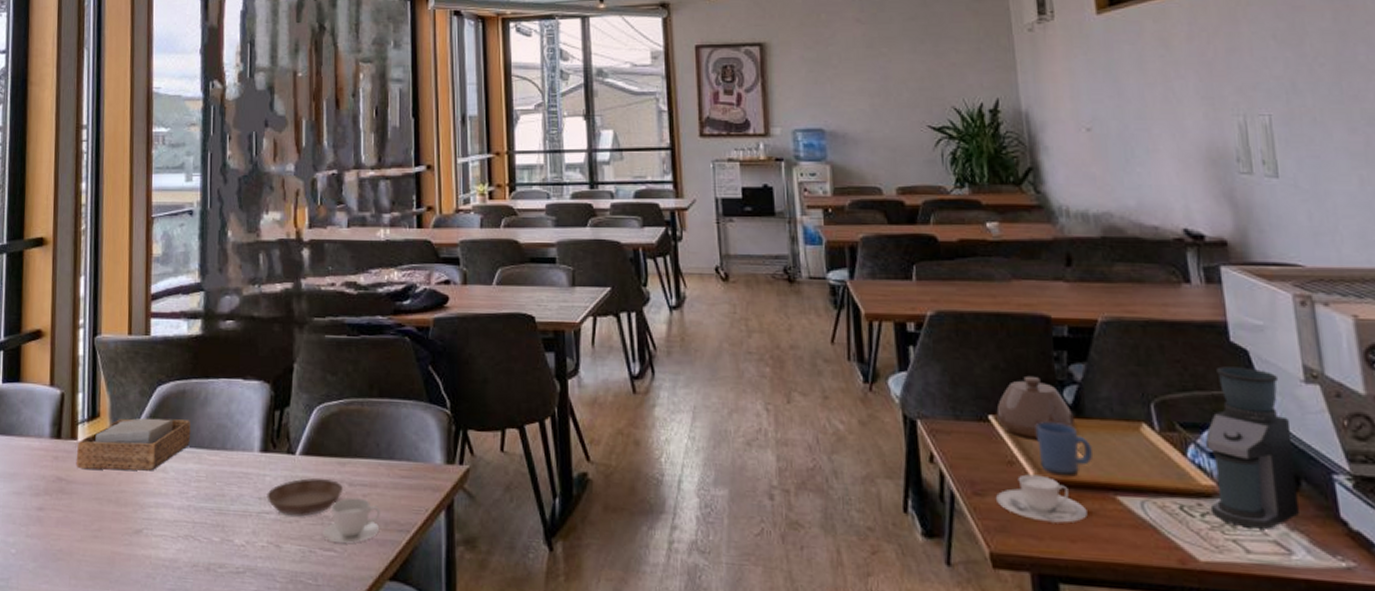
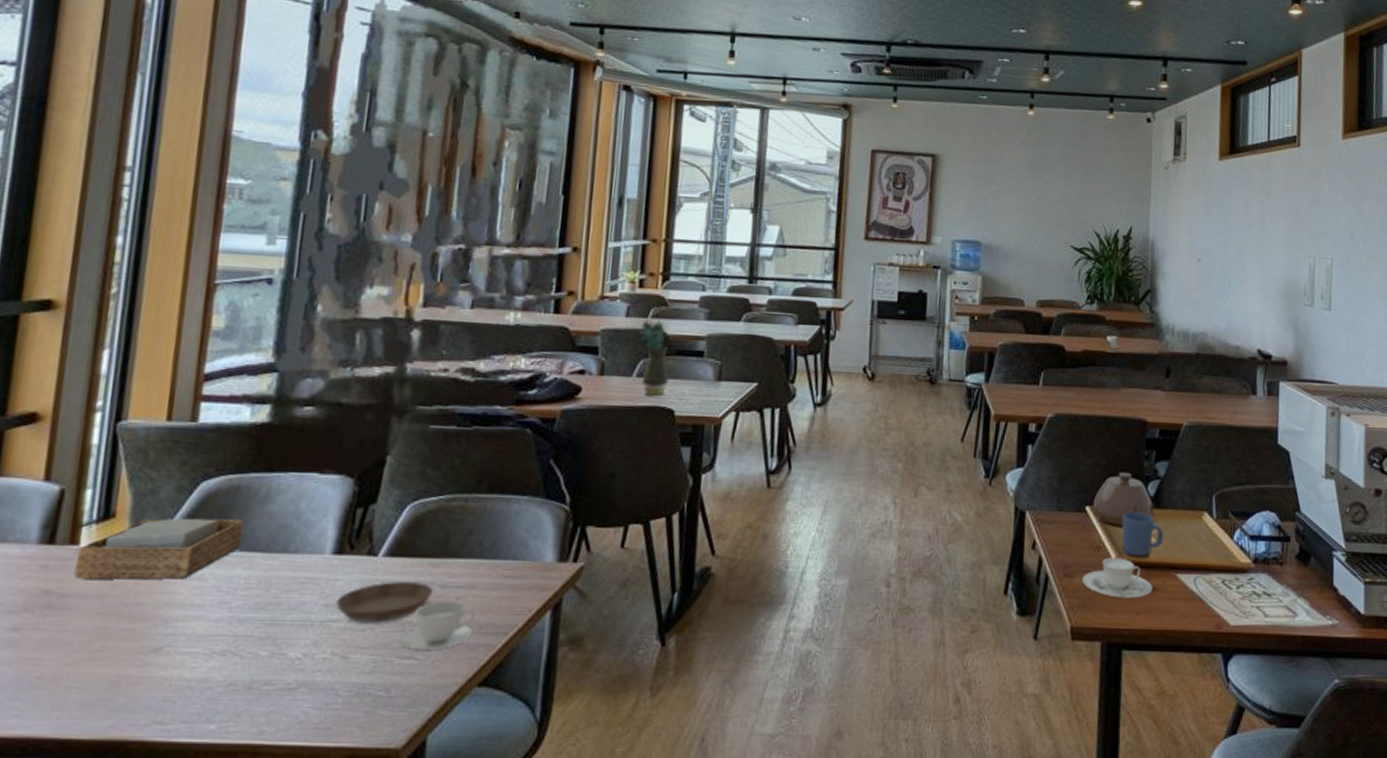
vase: none [495,229,527,304] -> present [640,318,669,397]
coffee grinder: present [1206,366,1299,529] -> none [1244,465,1310,597]

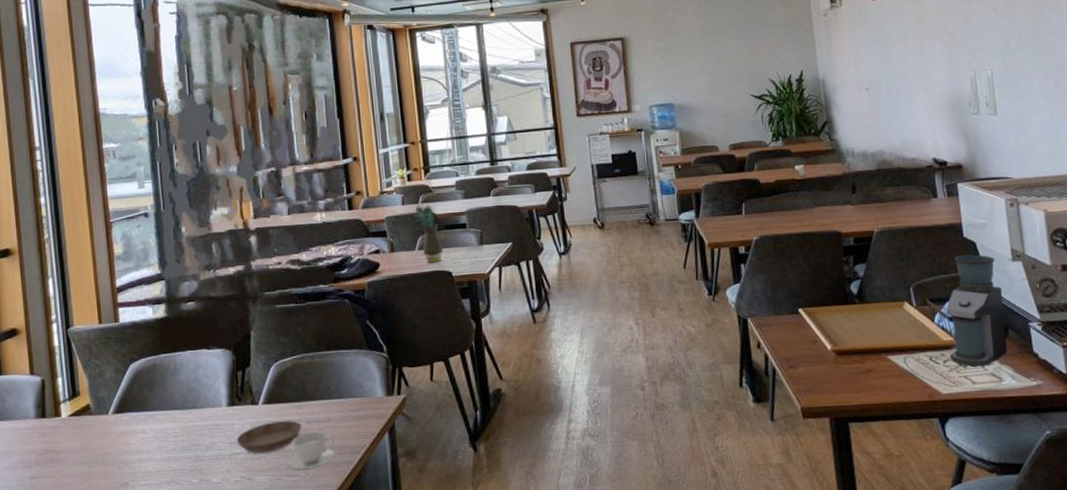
napkin holder: present [73,517,244,580] -> none [61,388,165,441]
teacup: present [1081,557,1153,599] -> none [804,347,868,381]
sugar bowl: present [1092,471,1154,529] -> none [804,276,860,324]
mug: present [1121,512,1164,560] -> none [831,308,872,348]
coffee grinder: none [1244,465,1310,597] -> present [947,254,1007,367]

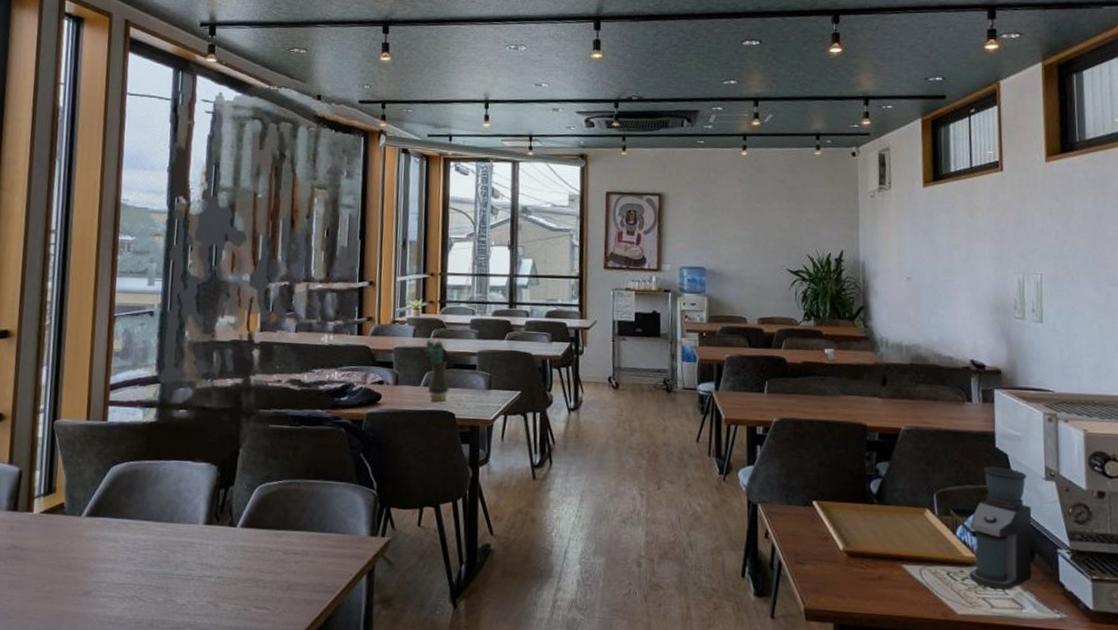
saucer: present [236,420,303,454] -> none [208,547,279,580]
teacup: present [286,432,336,469] -> none [256,564,311,602]

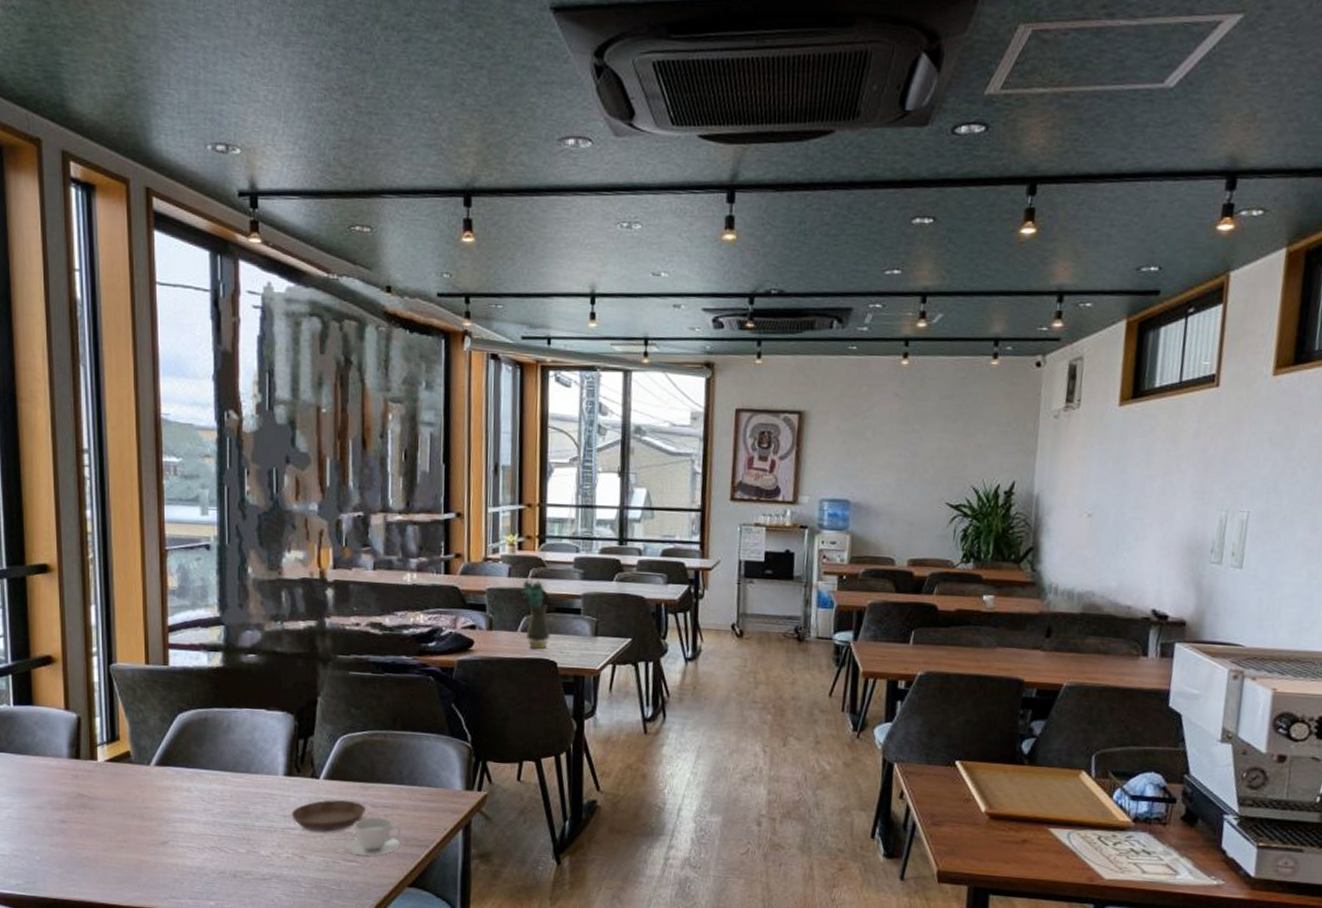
saucer: none [208,547,279,580] -> present [291,799,367,832]
teacup: none [256,564,311,602] -> present [345,817,402,856]
coffee grinder: present [969,466,1032,590] -> none [1121,727,1201,856]

